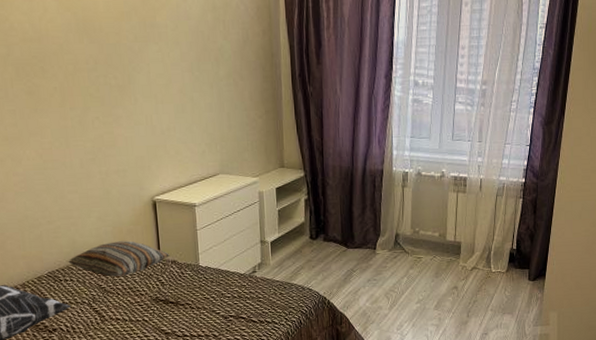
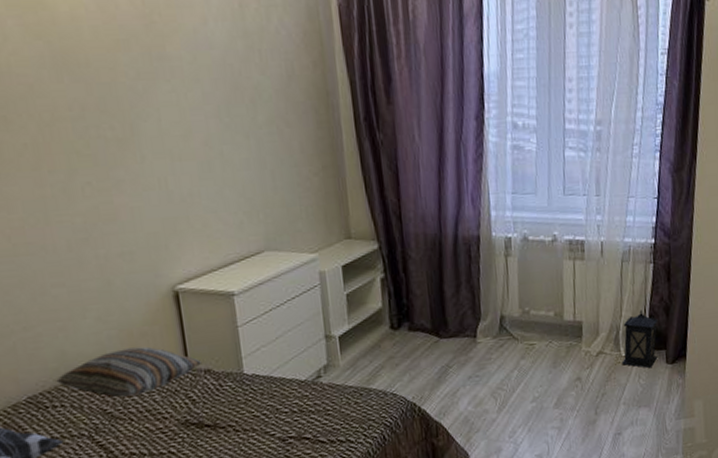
lantern: none [491,236,524,283] -> present [621,310,658,369]

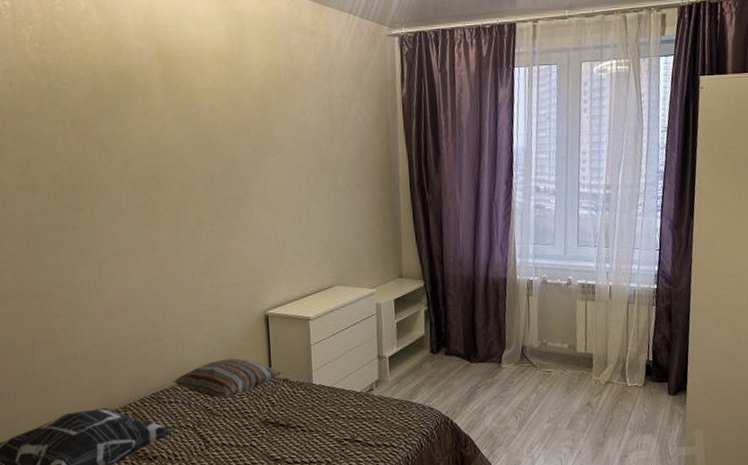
lantern: present [621,310,658,369] -> none [627,346,661,399]

